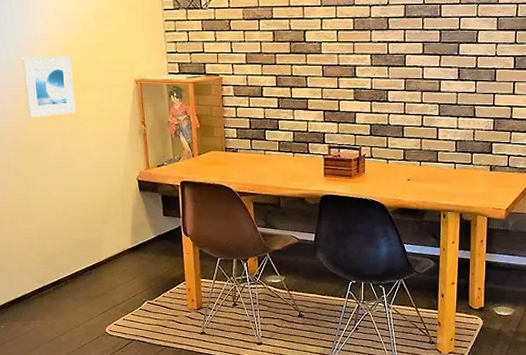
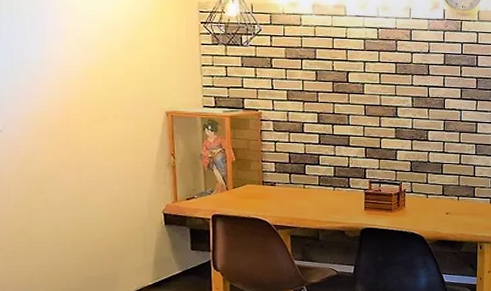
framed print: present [21,57,76,117] -> none [33,83,95,146]

